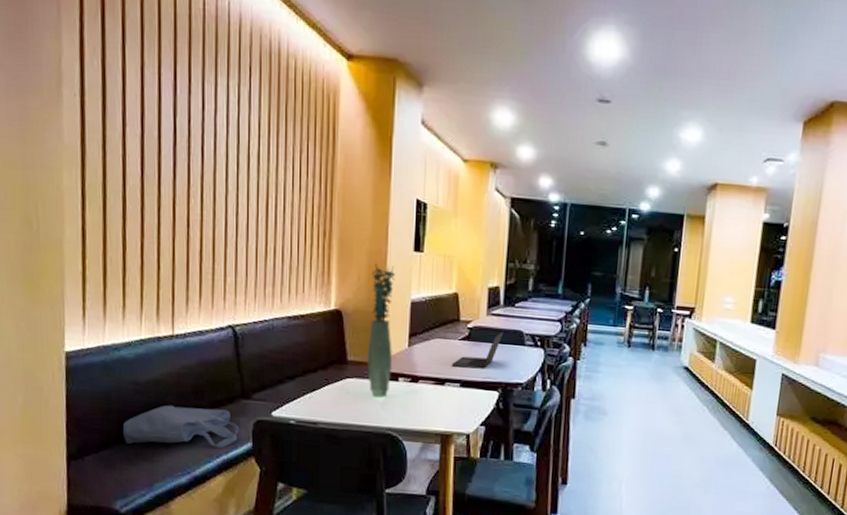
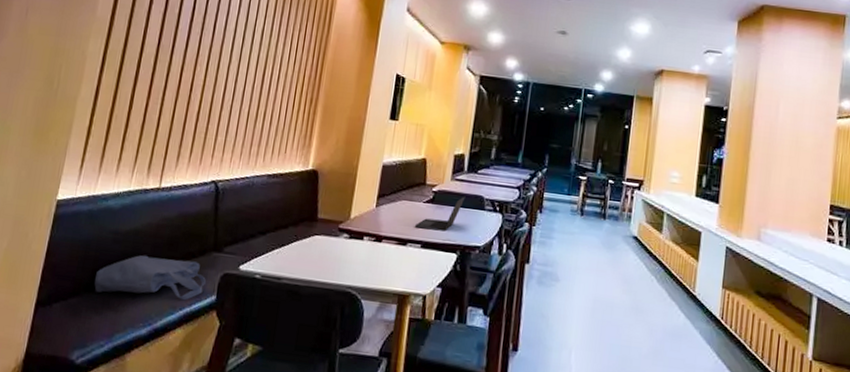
vase: present [368,263,396,399] -> none [335,129,372,257]

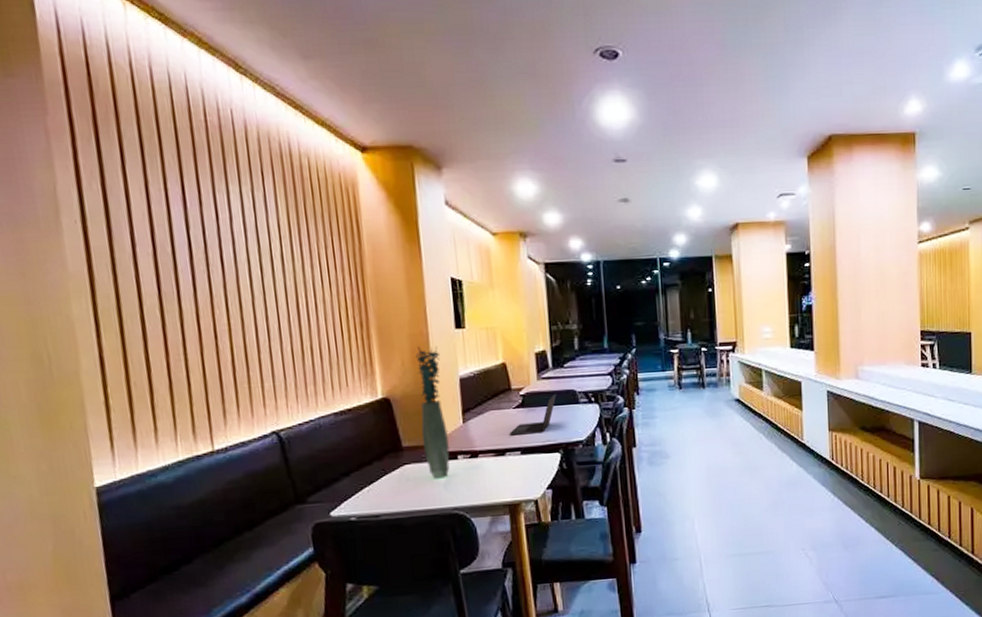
tote bag: present [94,255,207,301] -> none [169,518,299,573]
vase: none [335,129,372,257] -> present [415,346,450,481]

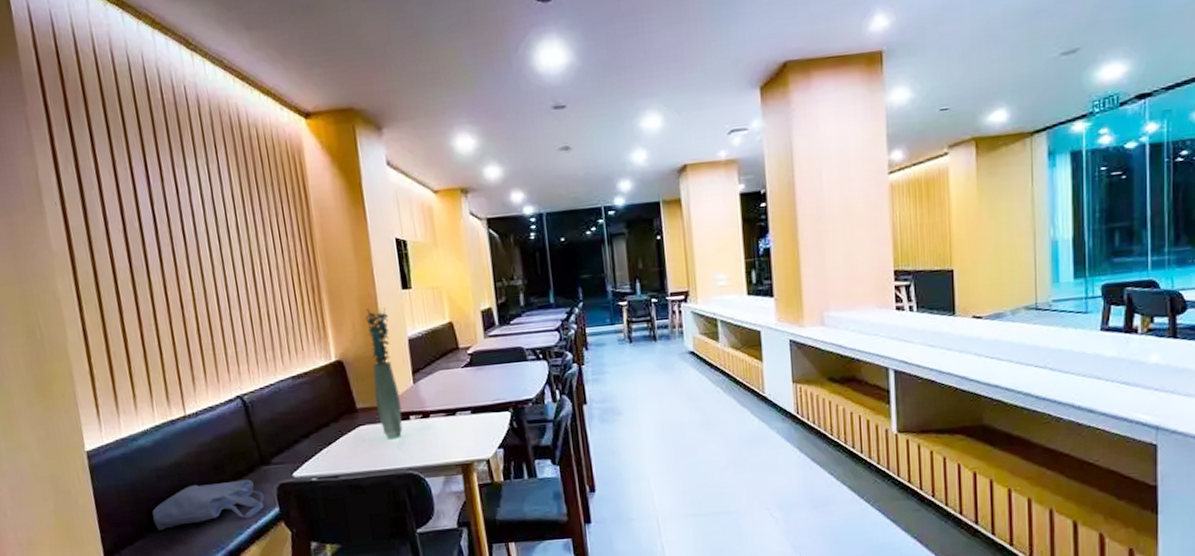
tote bag: none [169,518,299,573] -> present [152,479,265,531]
laptop: present [509,393,557,436] -> none [458,351,505,395]

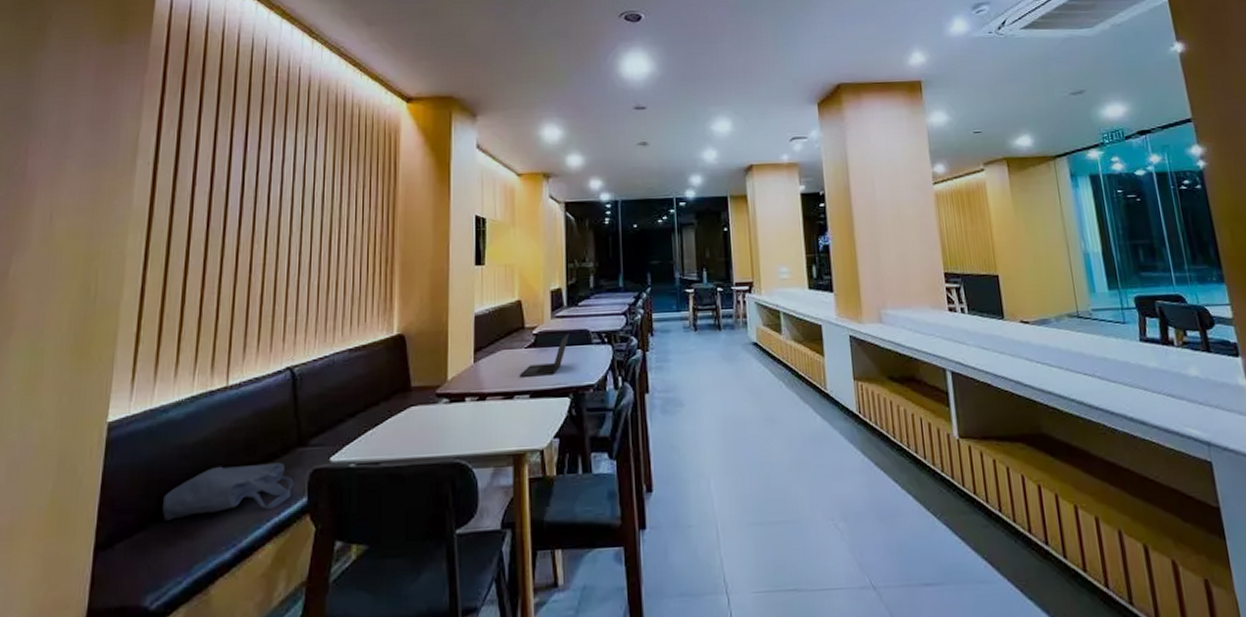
vase: present [365,308,403,441] -> none [433,282,459,425]
laptop: none [458,351,505,395] -> present [519,333,570,377]

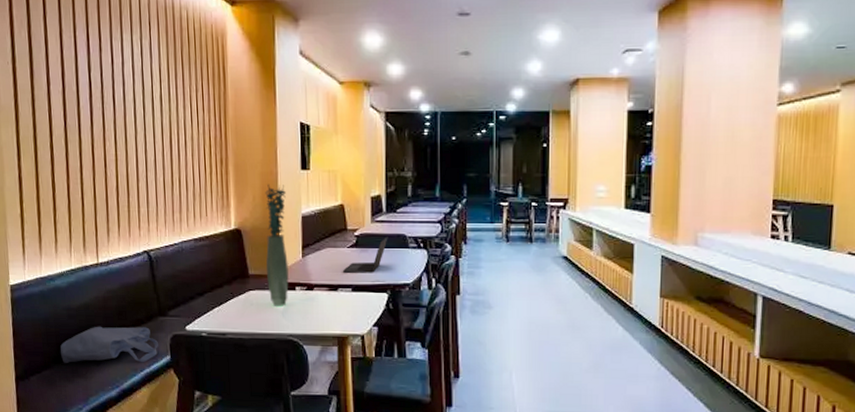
vase: none [433,282,459,425] -> present [265,184,289,308]

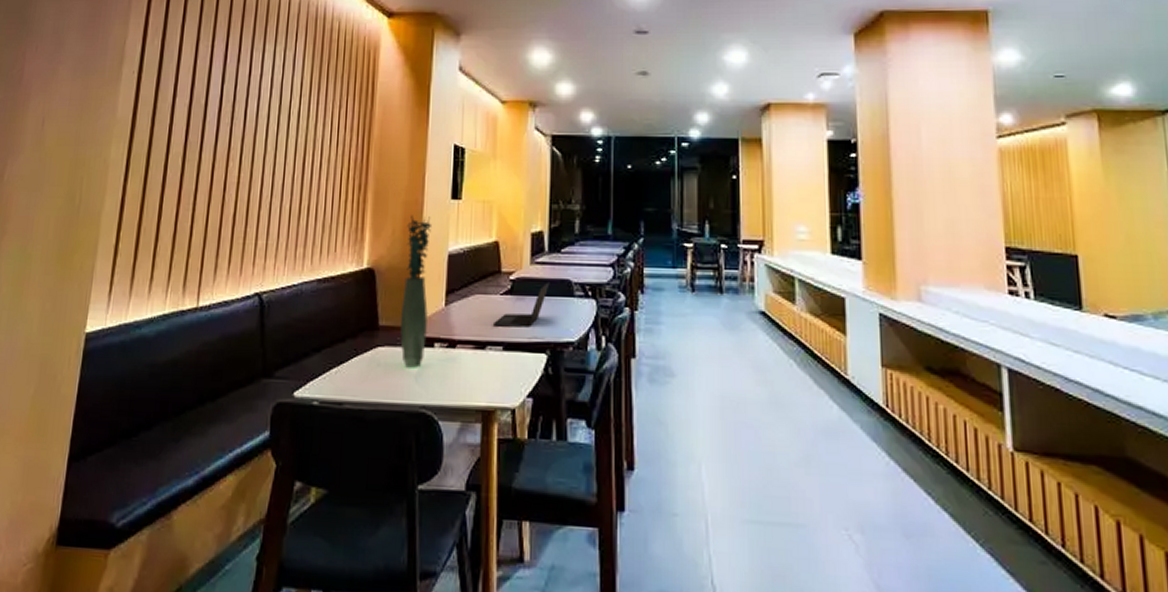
tote bag: present [60,326,159,364] -> none [131,389,258,441]

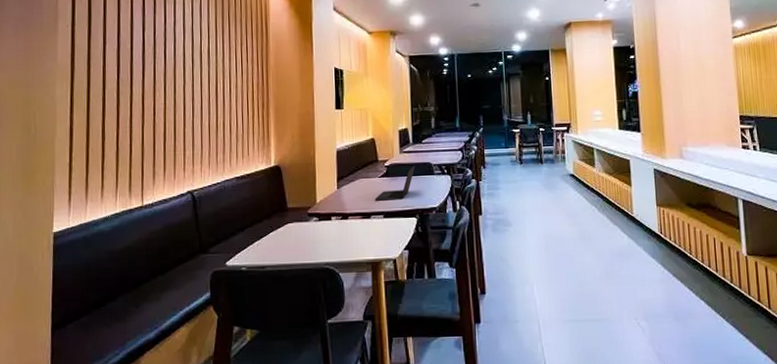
vase: present [400,214,433,370] -> none [303,123,325,238]

